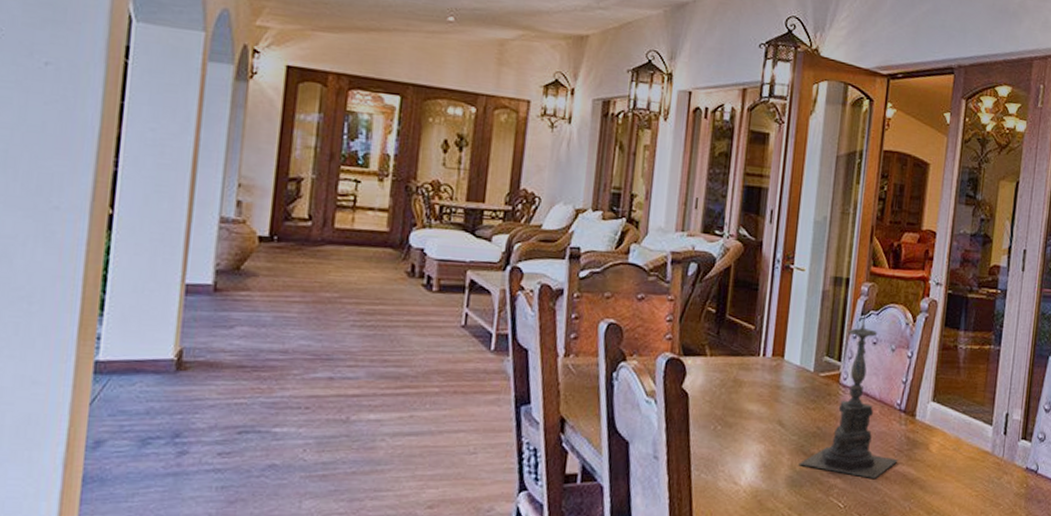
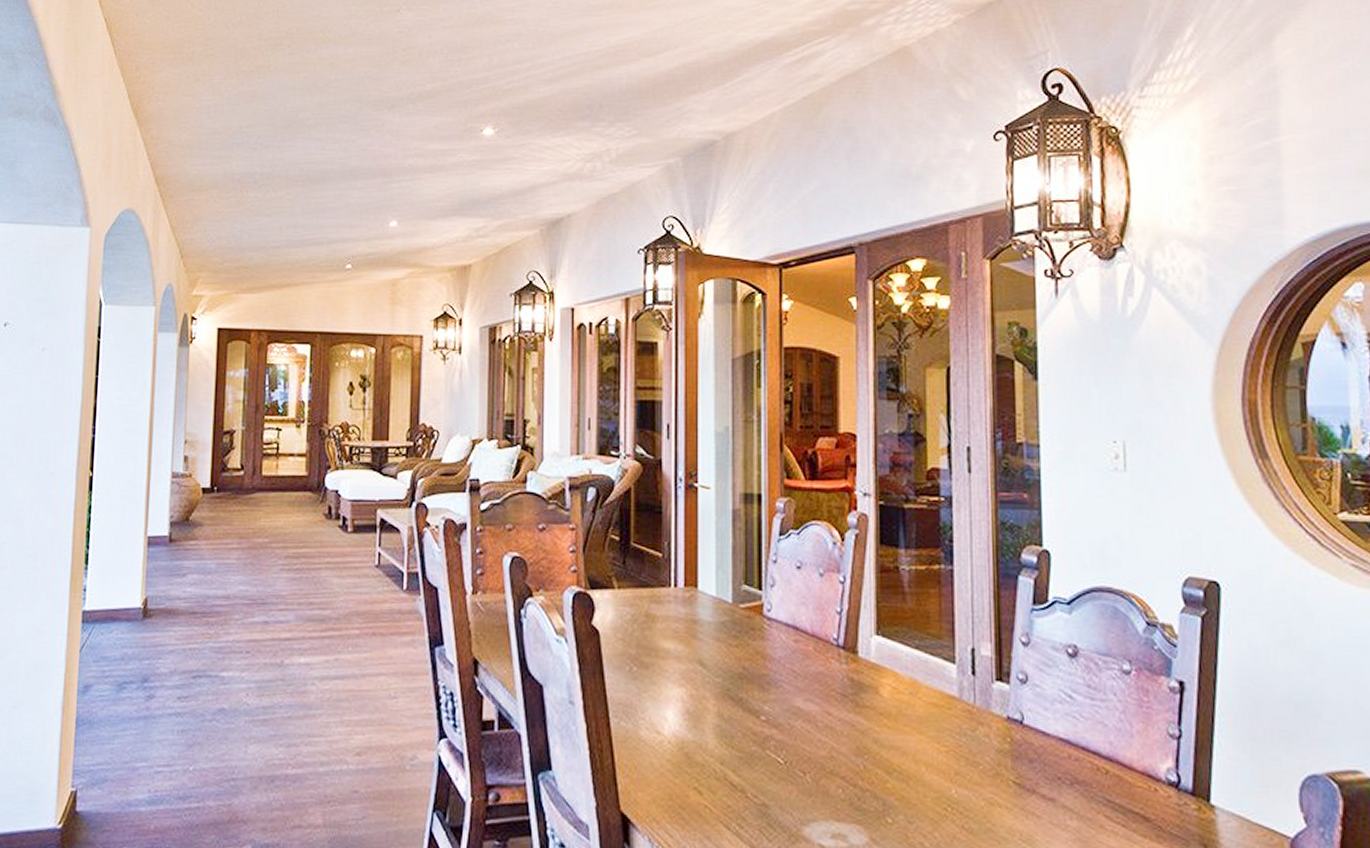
candle holder: present [799,308,898,479] -> none [726,528,843,729]

